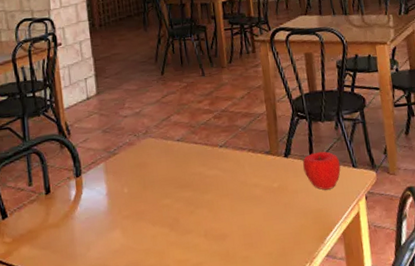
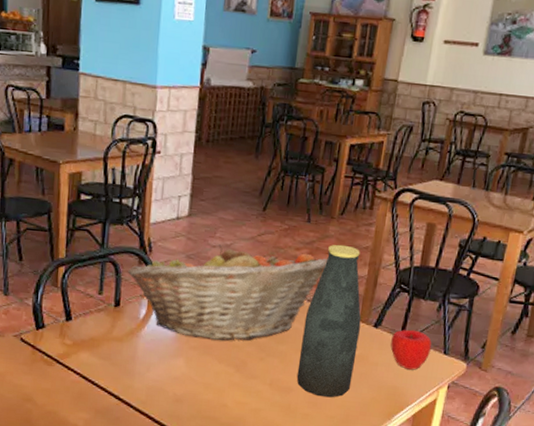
fruit basket: none [51,104,229,207] -> present [127,244,328,341]
bottle: none [221,88,279,236] -> present [296,244,361,398]

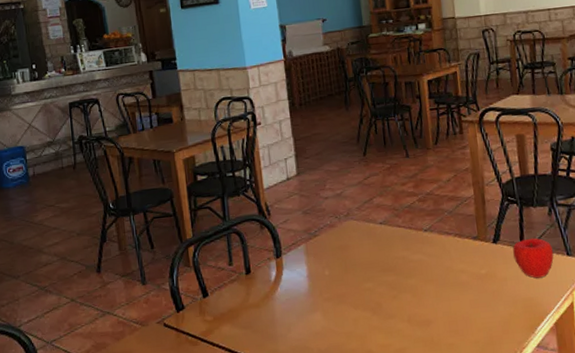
fruit basket: present [127,244,328,341] -> none [251,186,434,289]
bottle: present [296,244,361,398] -> none [426,171,487,324]

